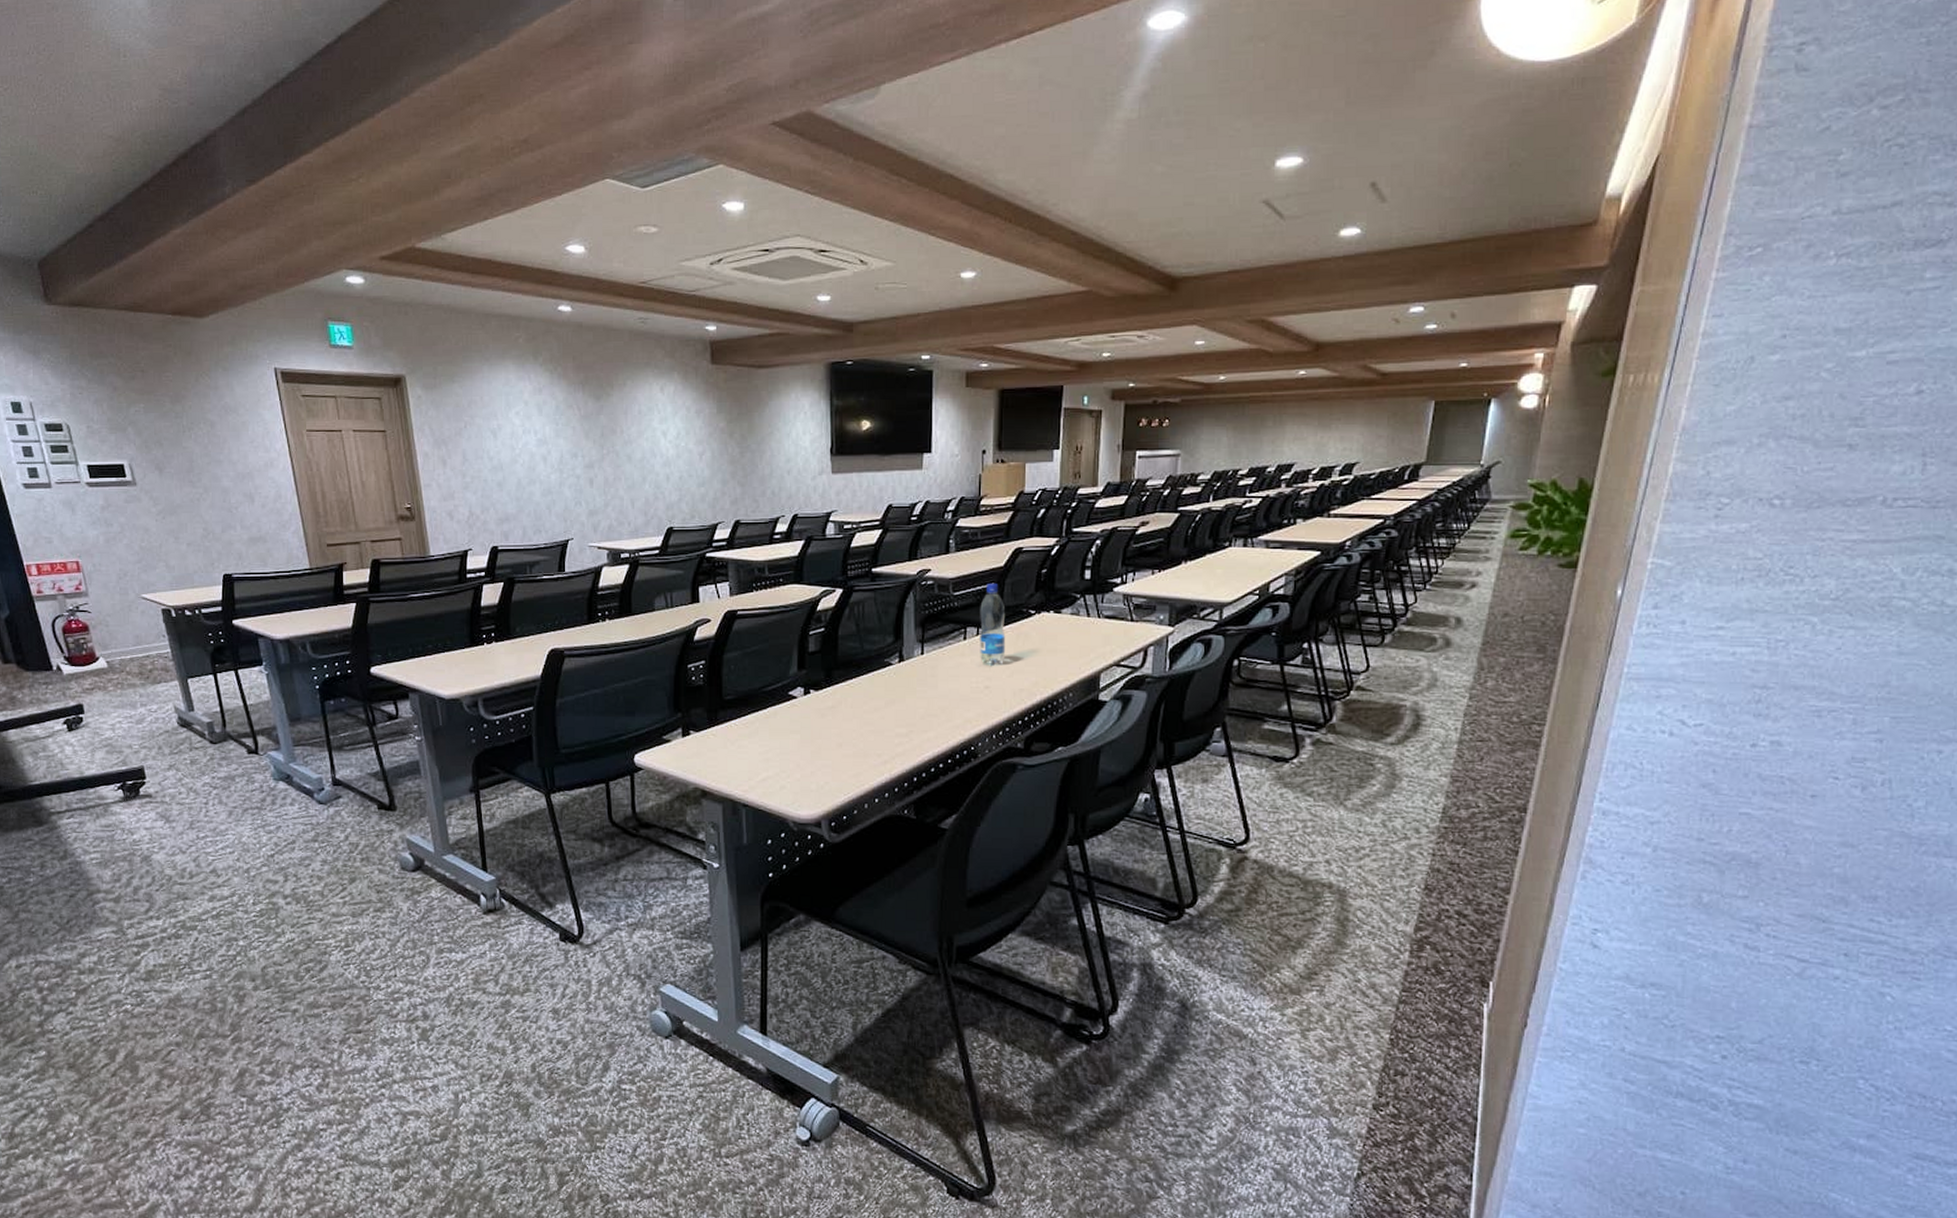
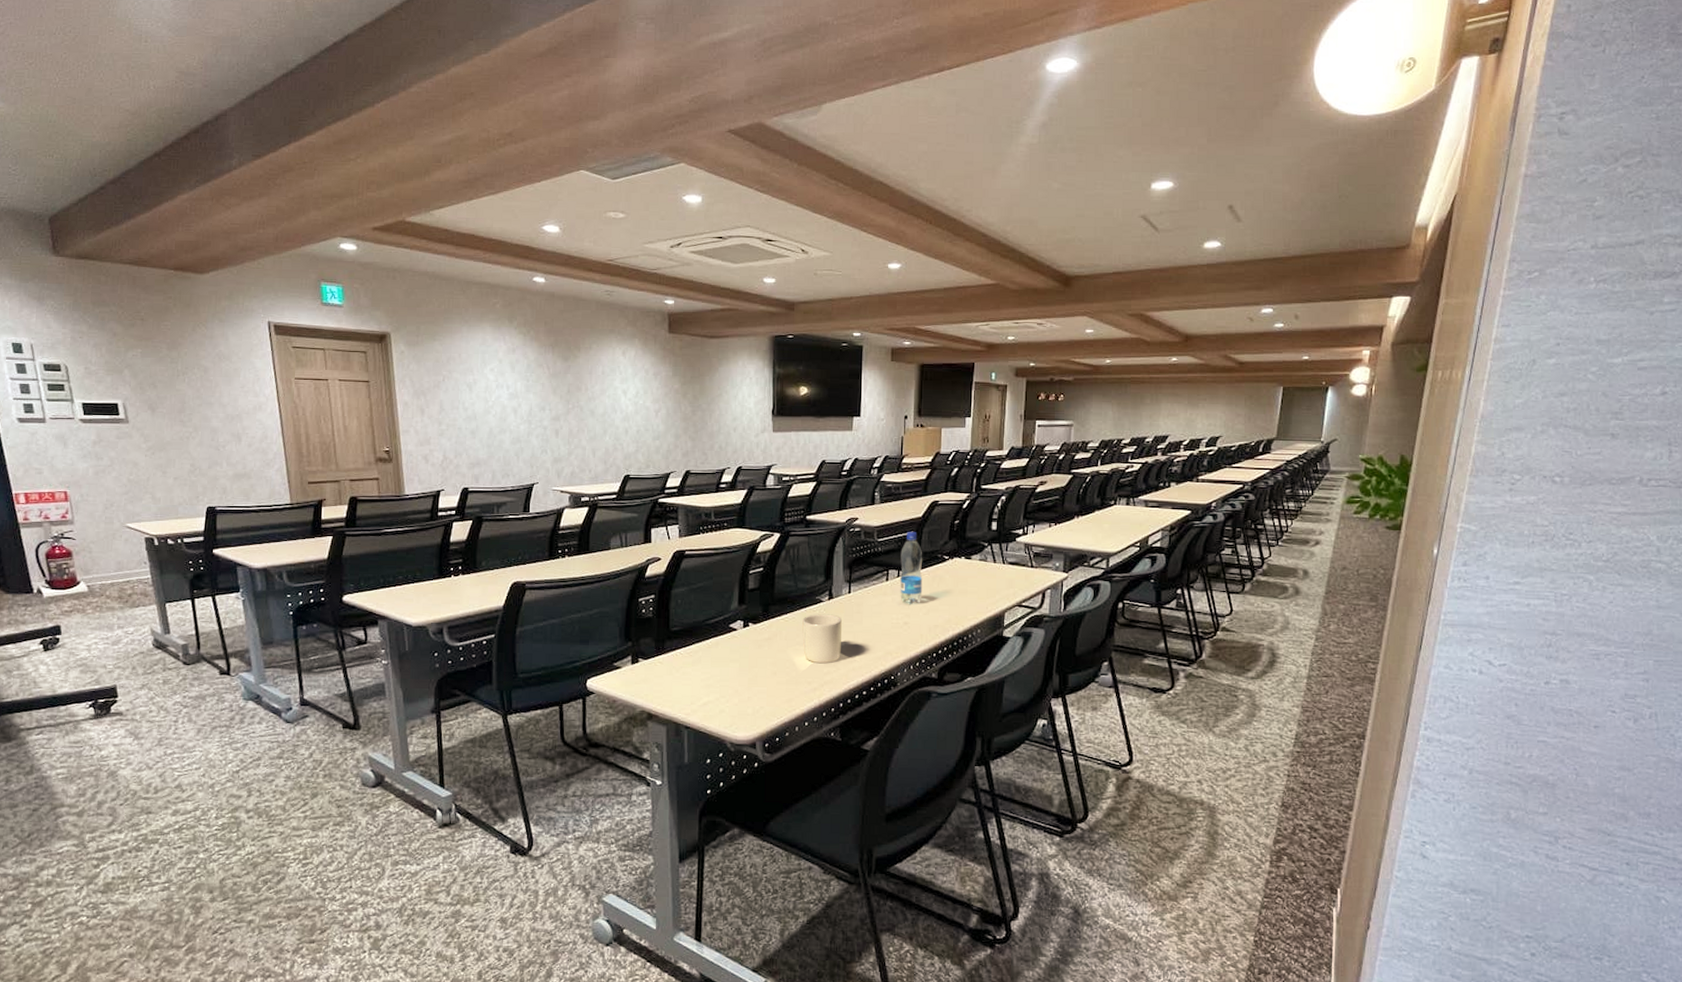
mug: none [870,678,914,733] -> present [802,614,842,663]

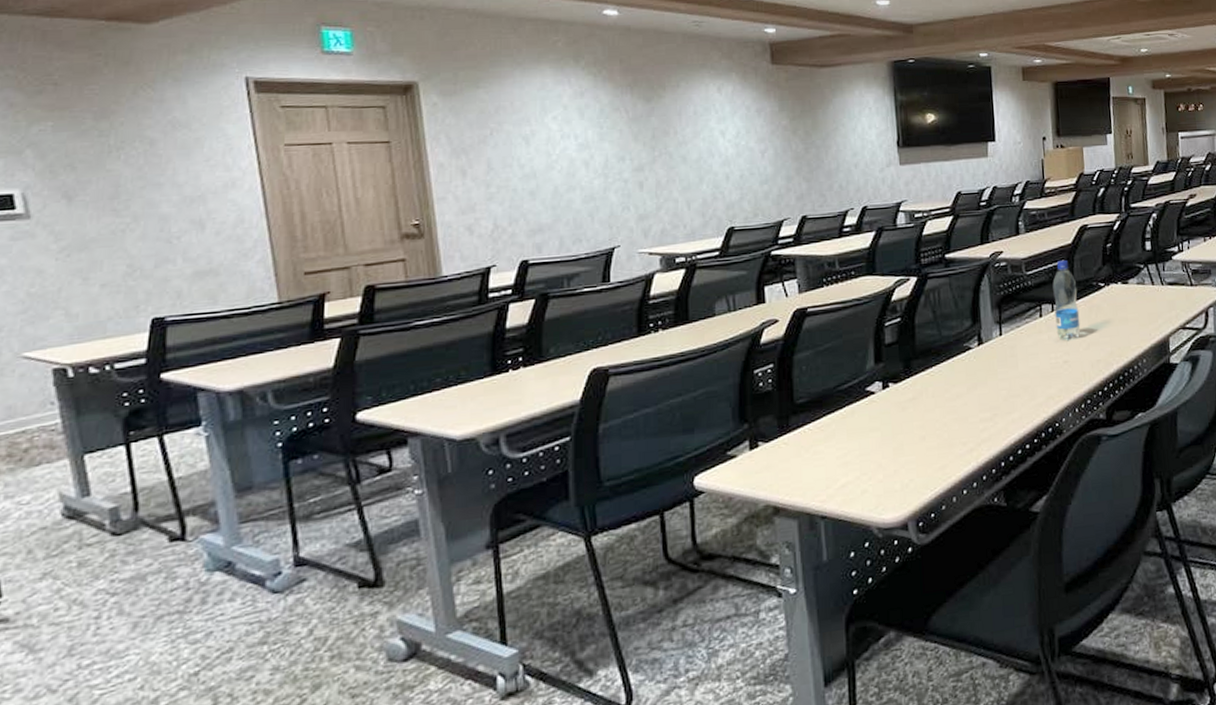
mug: present [802,614,842,663] -> none [950,361,997,420]

